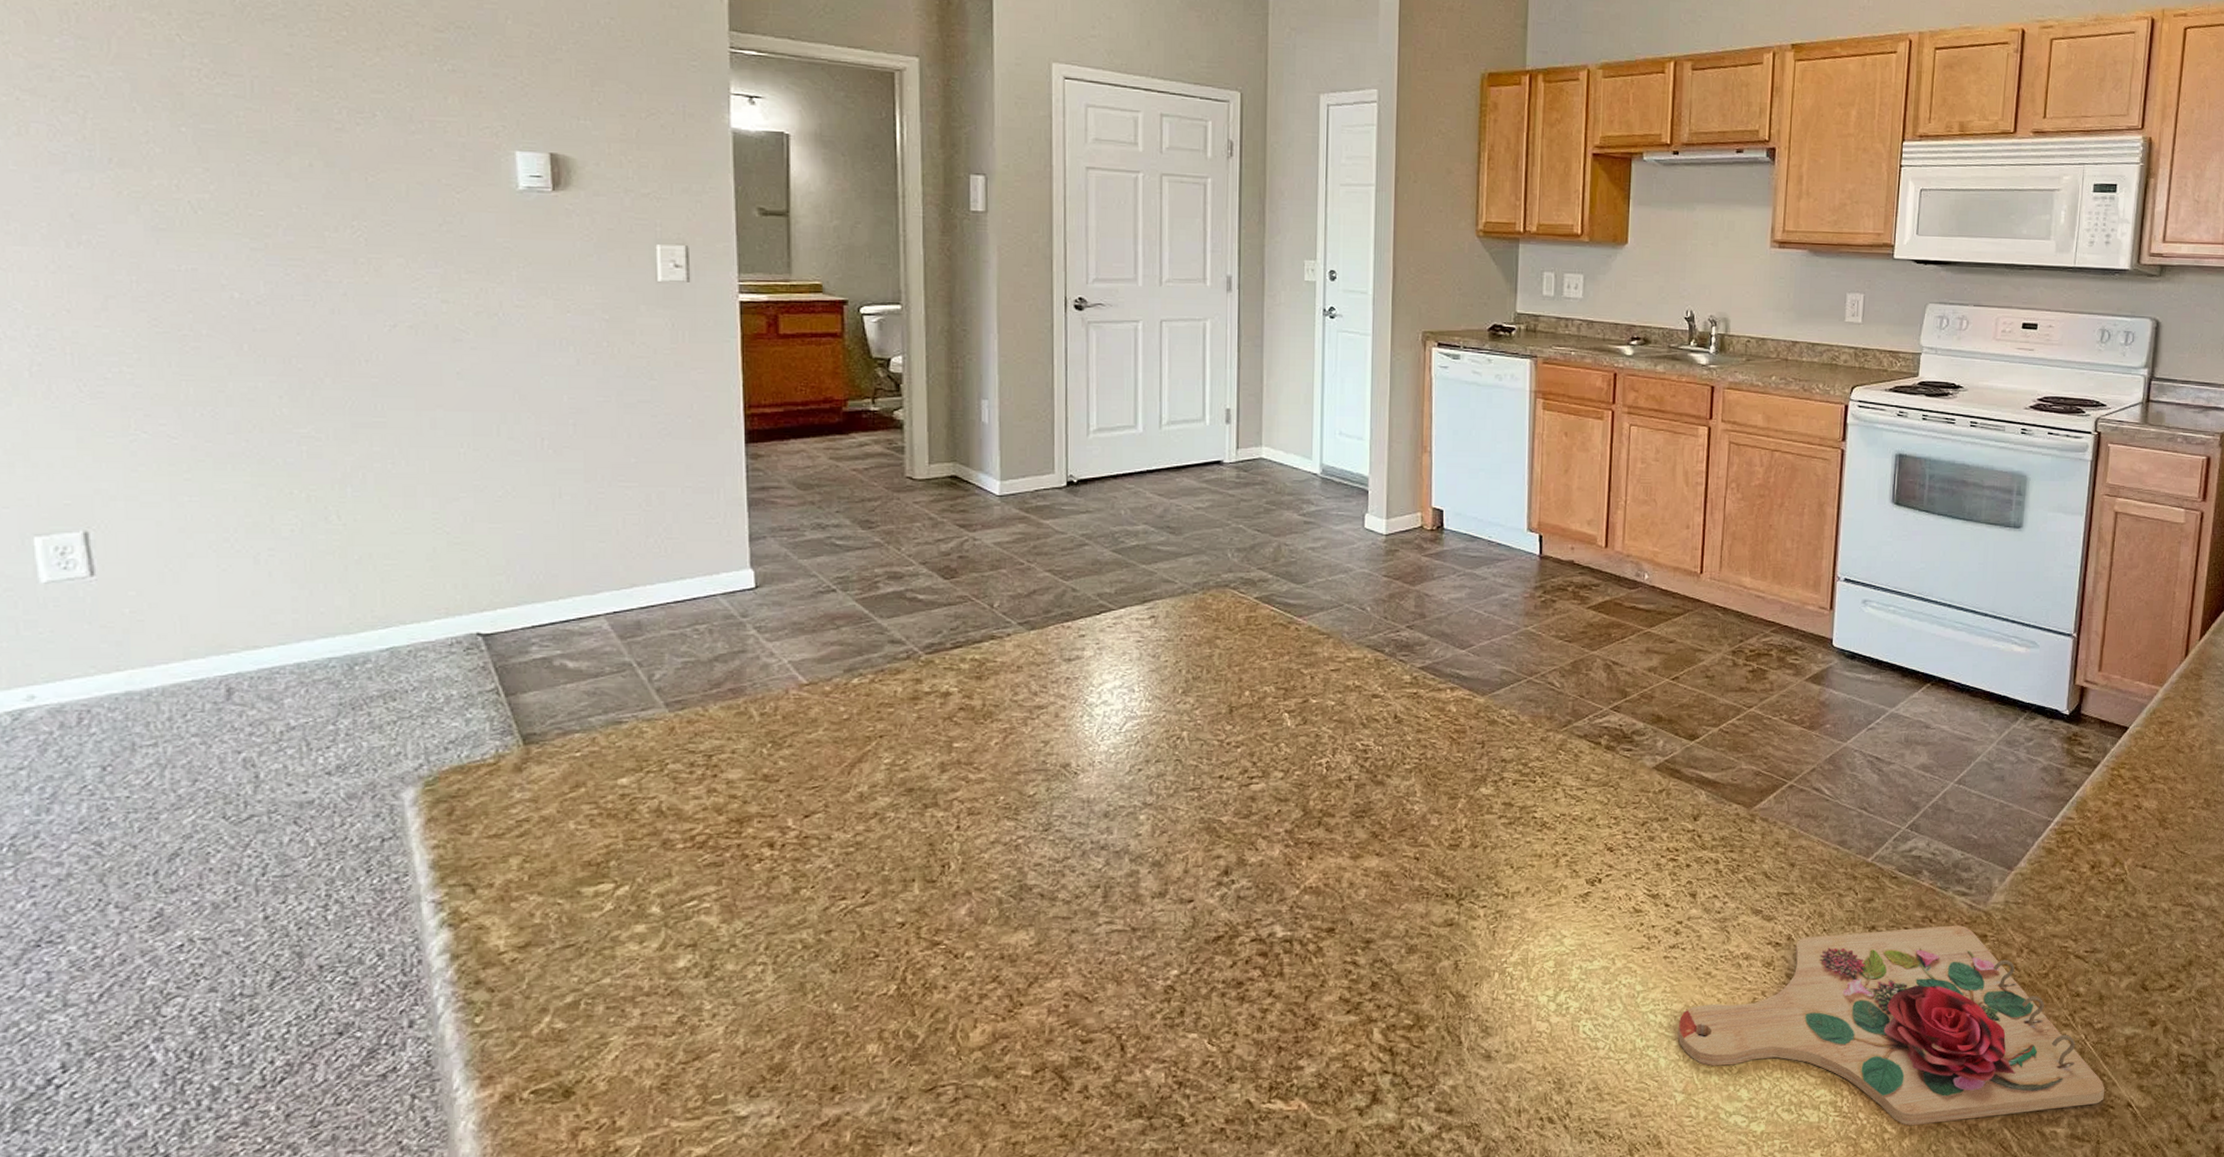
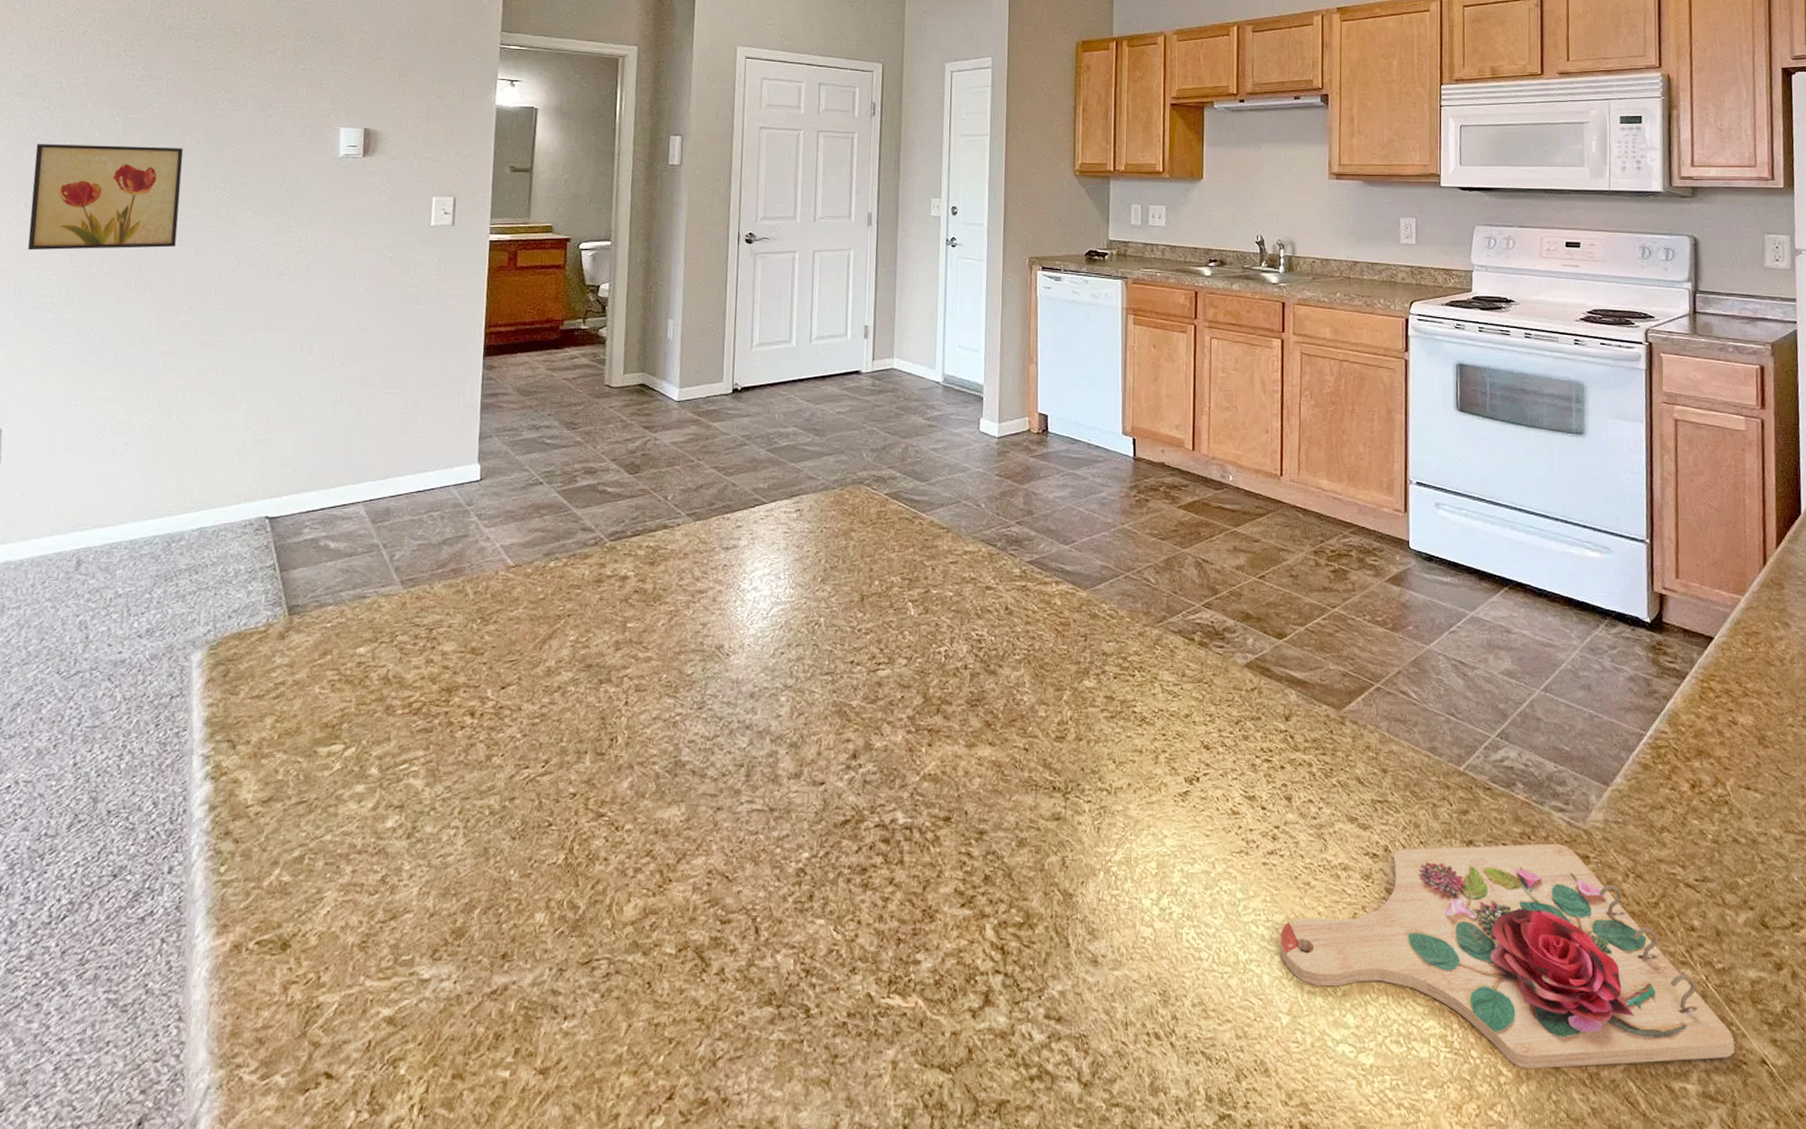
wall art: none [67,161,300,305] -> present [28,144,183,251]

